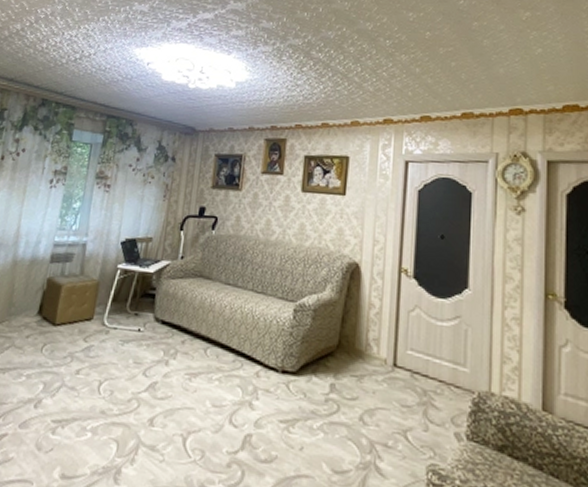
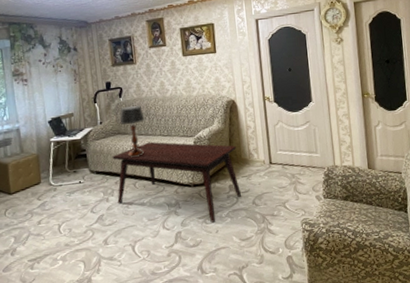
coffee table: none [178,296,351,434] -> present [112,141,242,223]
table lamp: none [205,242,238,313] -> present [119,105,145,157]

